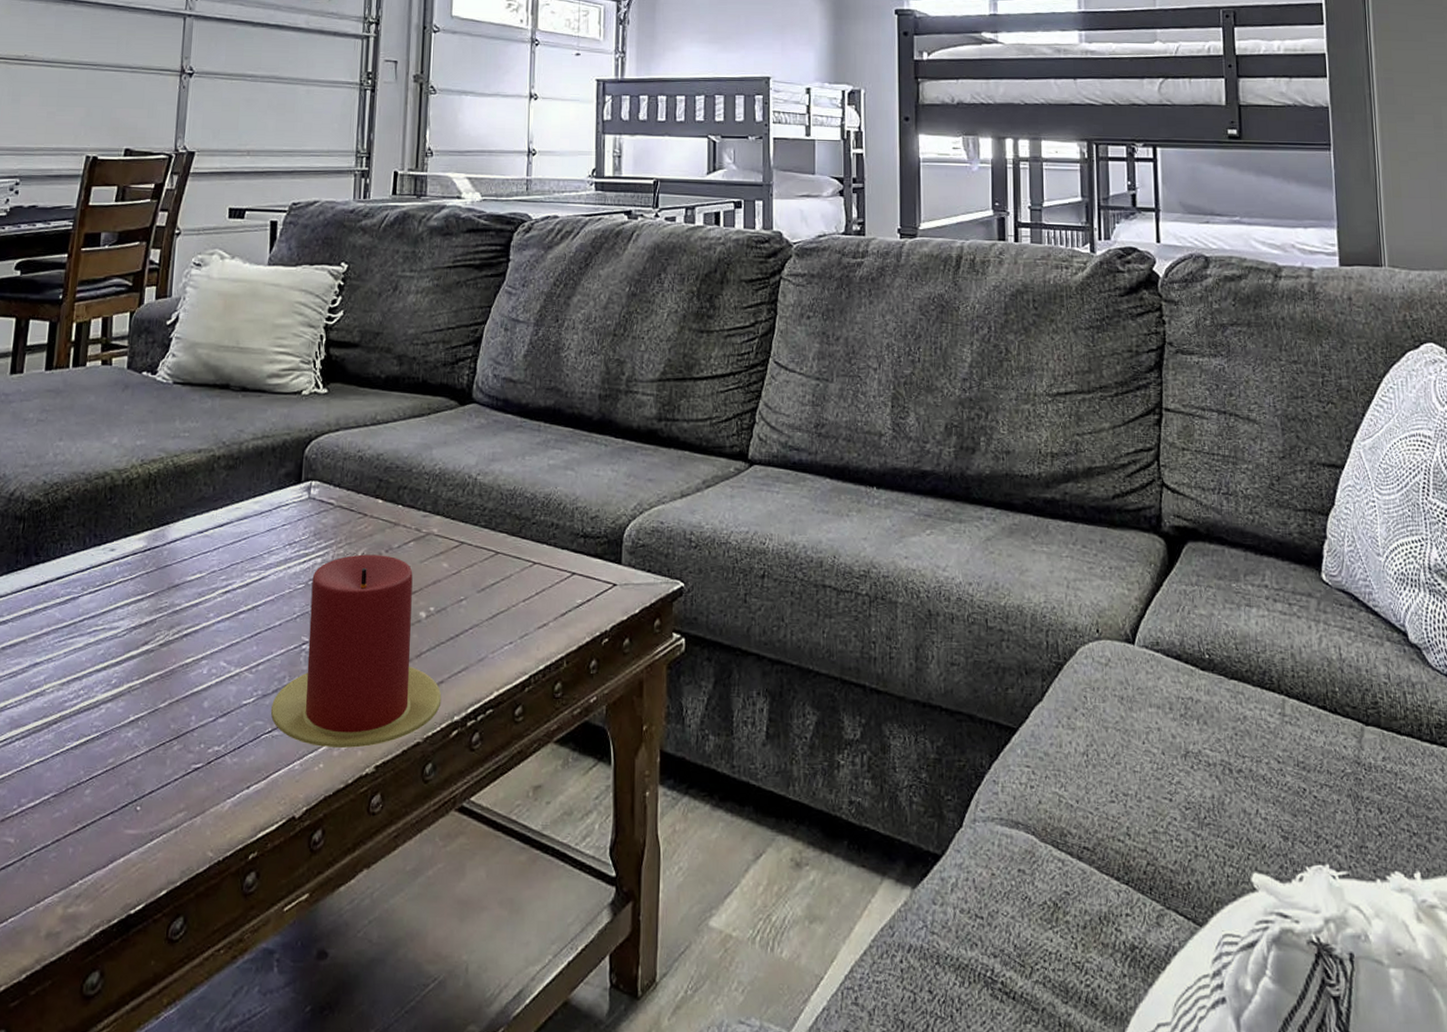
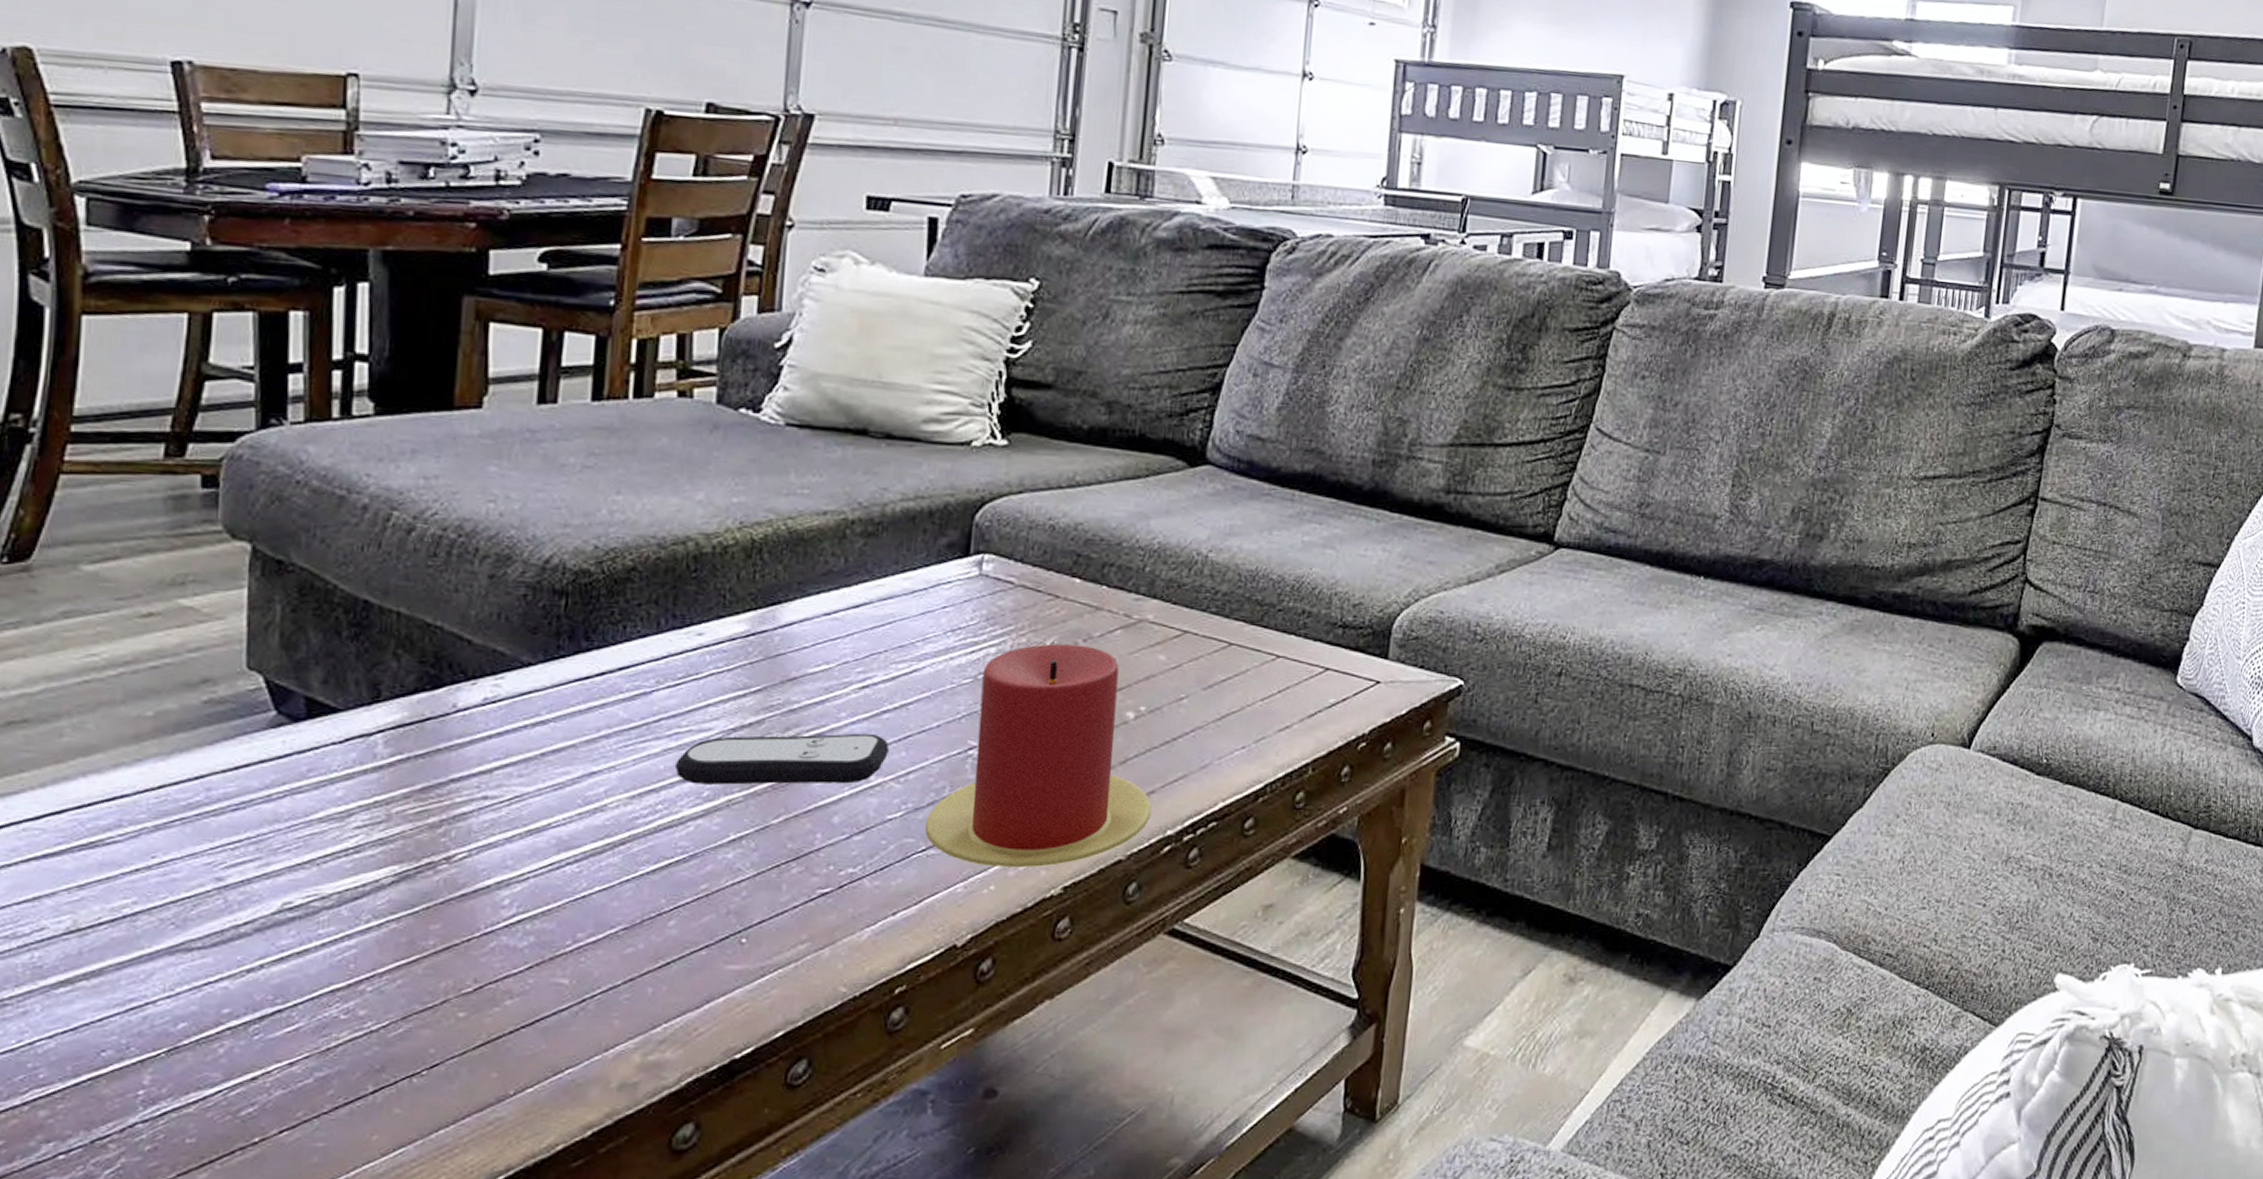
remote control: none [92,630,245,674] -> present [674,733,890,785]

